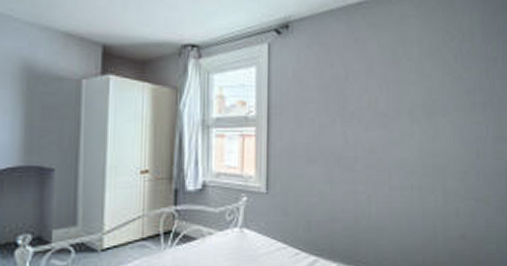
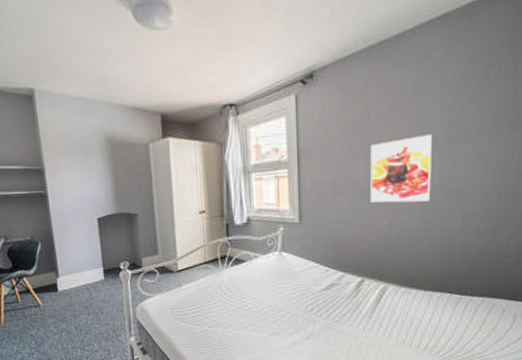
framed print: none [347,103,411,176] -> present [369,134,432,203]

